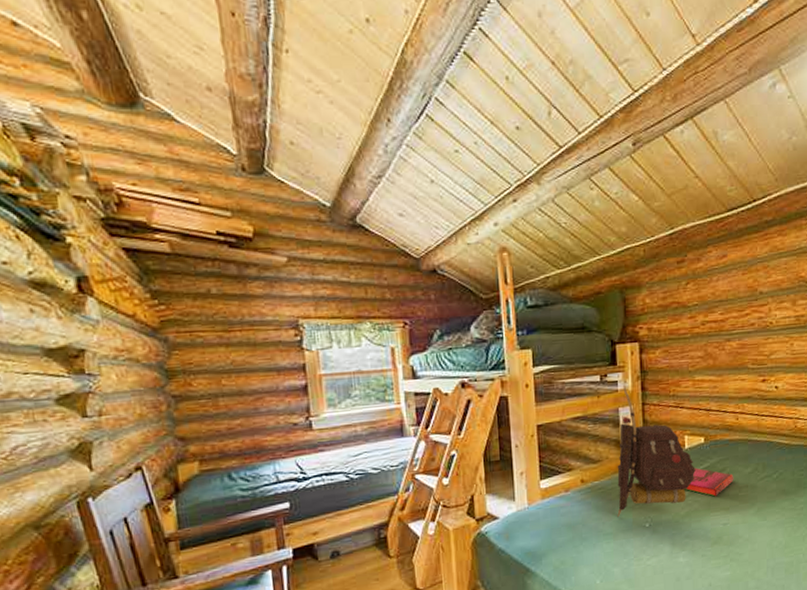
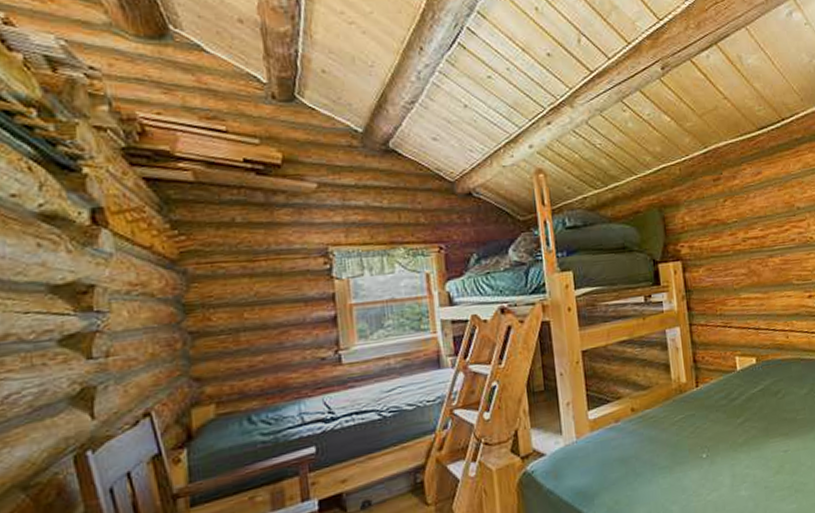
backpack: present [617,384,695,518] -> none [668,304,750,449]
hardback book: present [685,467,734,497] -> none [740,390,790,422]

